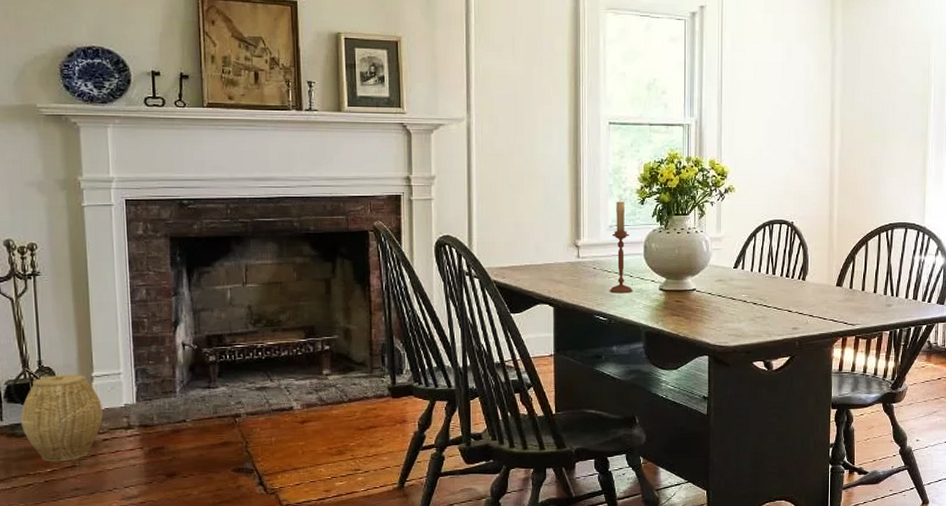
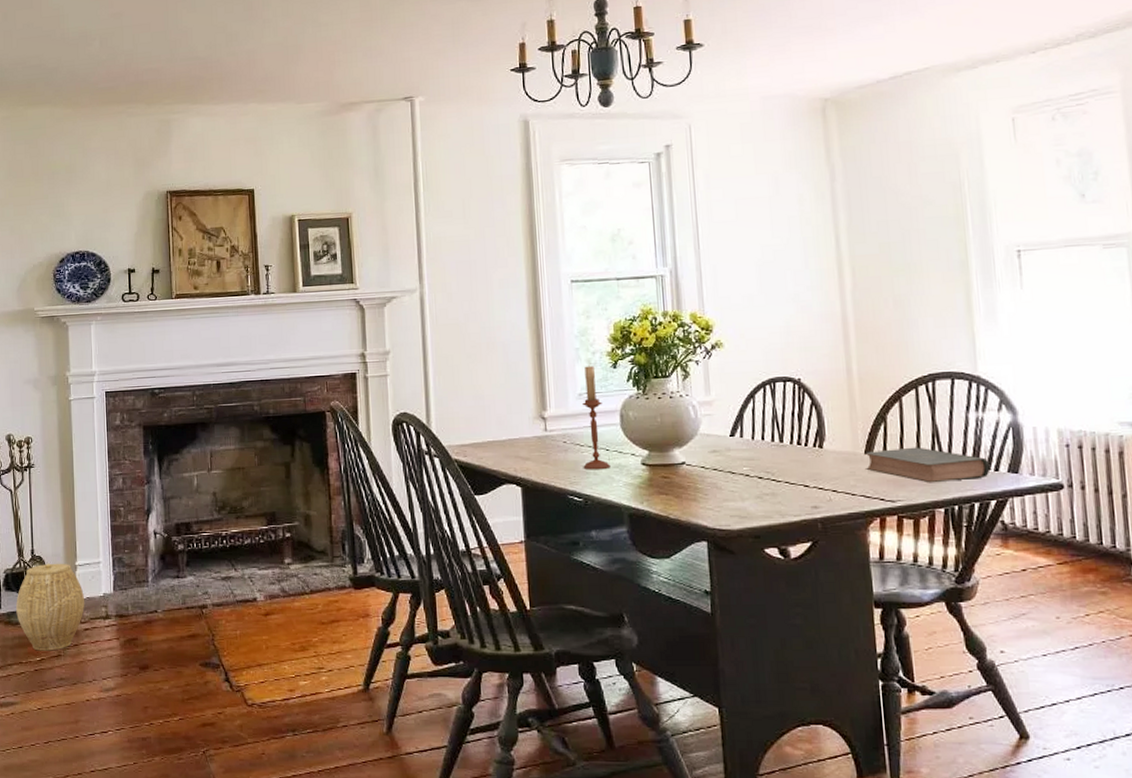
book: none [836,282,925,311] -> present [865,447,991,483]

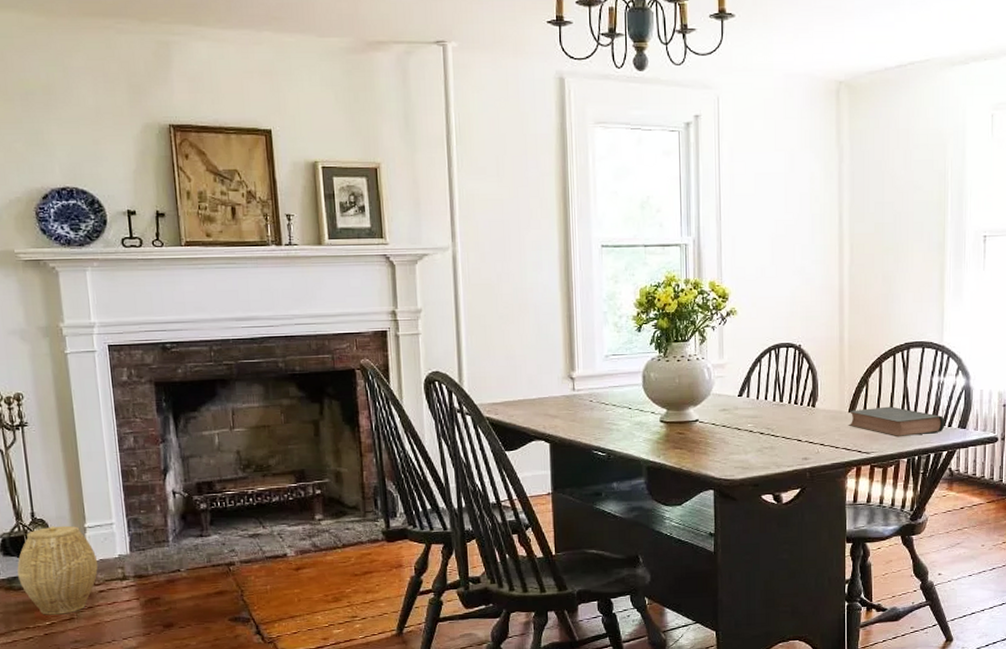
candlestick: present [581,363,611,470] -> none [607,326,632,427]

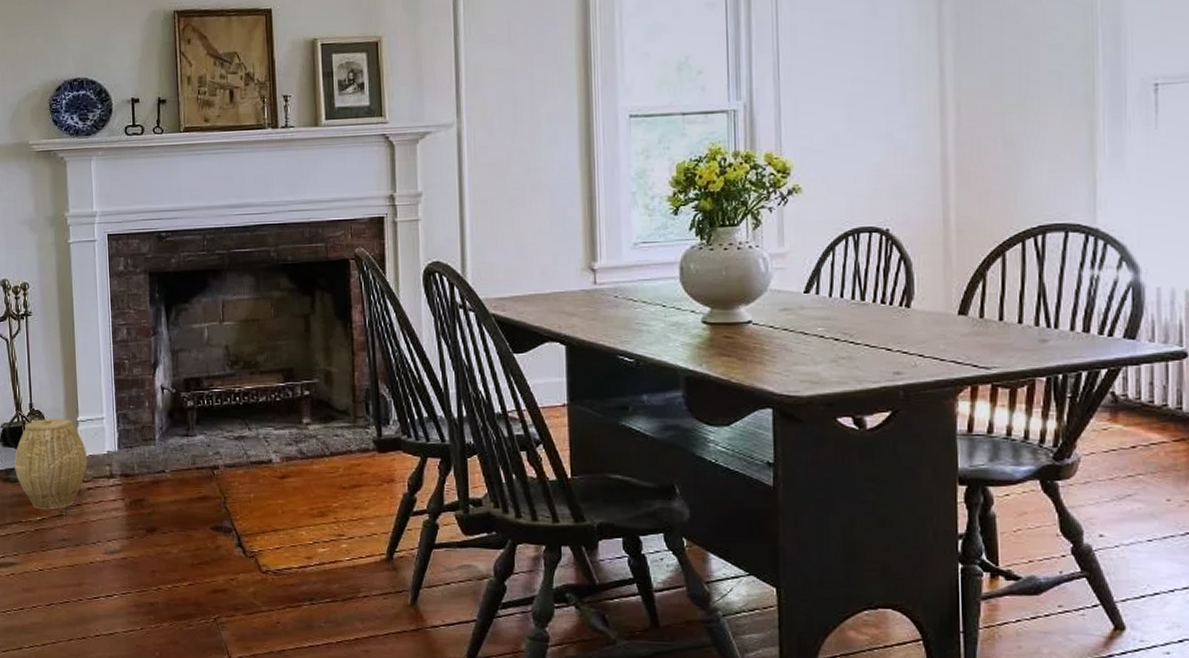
book: present [849,406,945,437] -> none [958,308,1103,349]

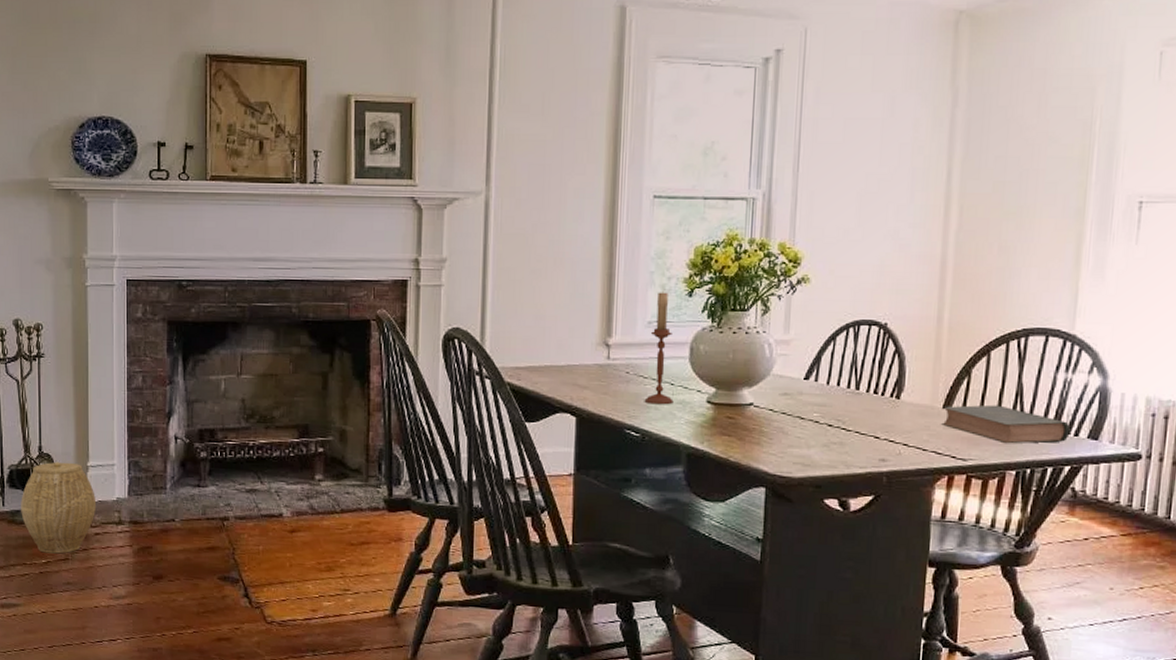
candlestick: none [636,209,667,328] -> present [644,289,674,405]
book: none [958,308,1103,349] -> present [941,404,1071,444]

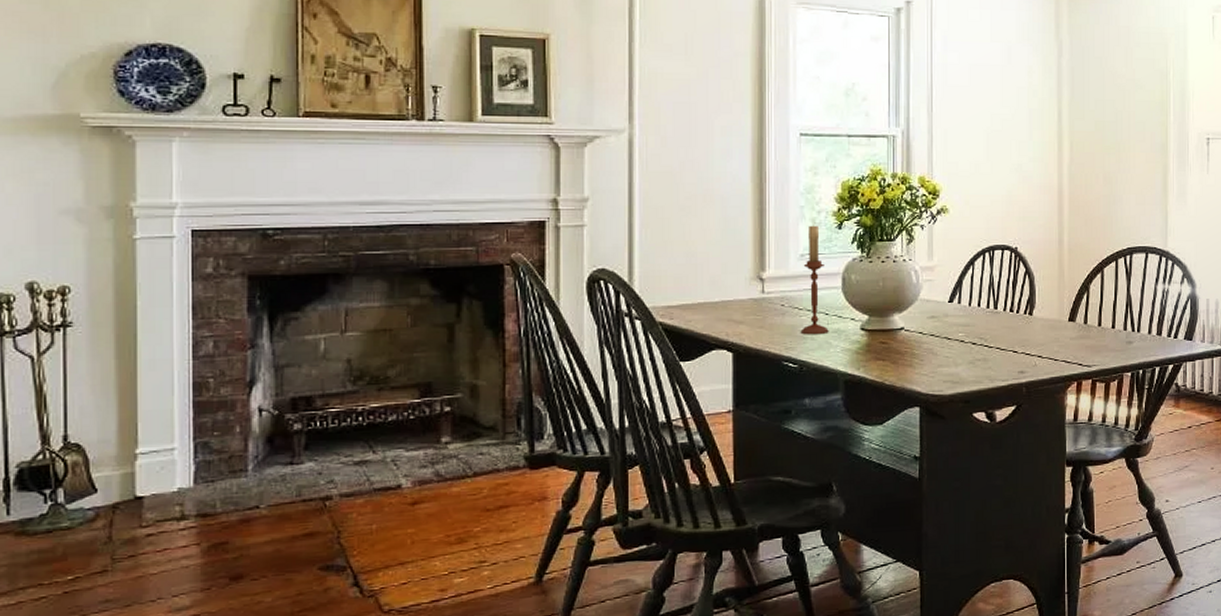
woven basket: present [21,461,97,554] -> none [35,452,149,567]
book: present [941,404,1071,444] -> none [1068,315,1171,349]

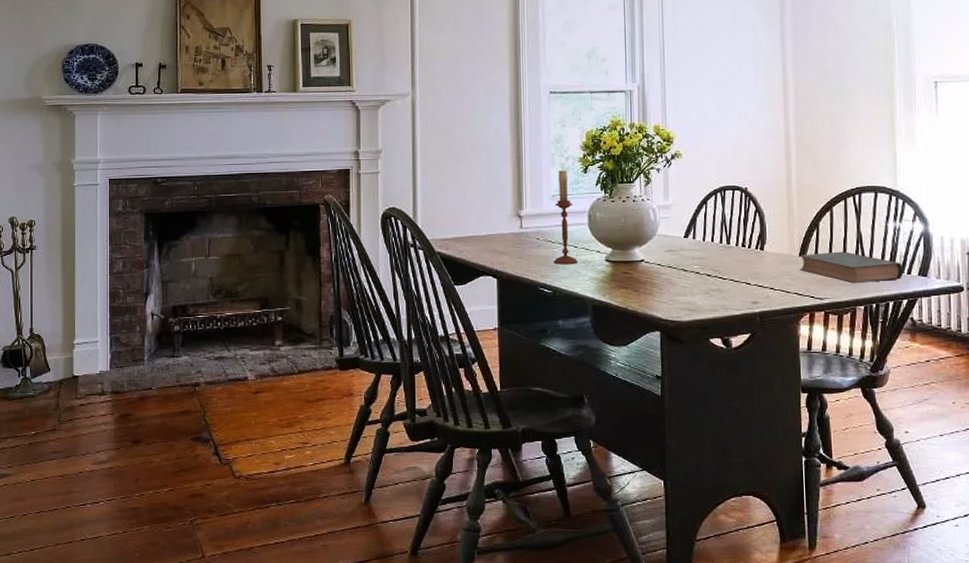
book: none [1068,315,1171,349] -> present [799,251,904,284]

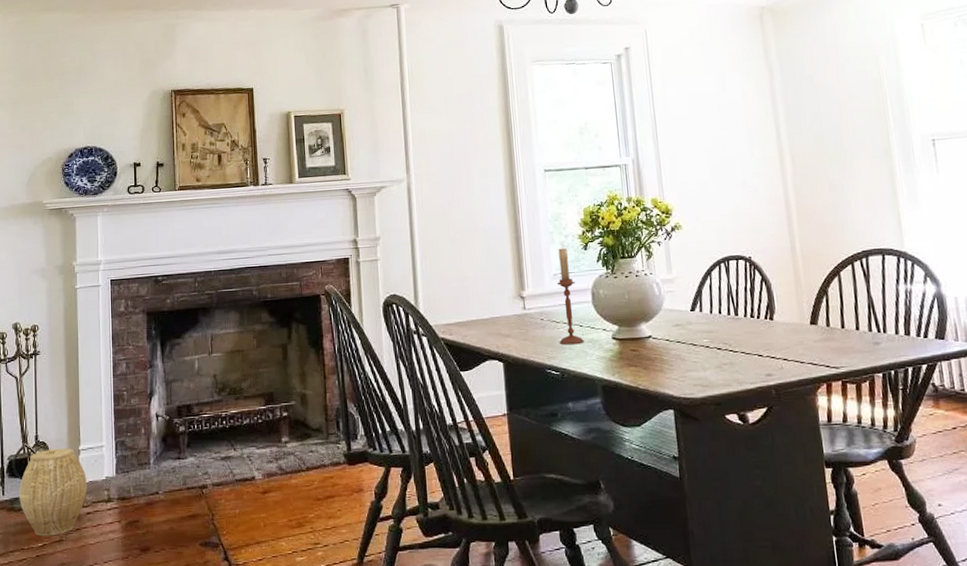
woven basket: none [13,341,82,425] -> present [19,448,88,537]
book: present [799,251,904,284] -> none [810,317,920,351]

